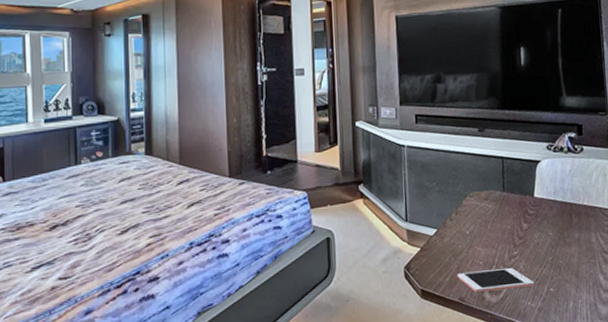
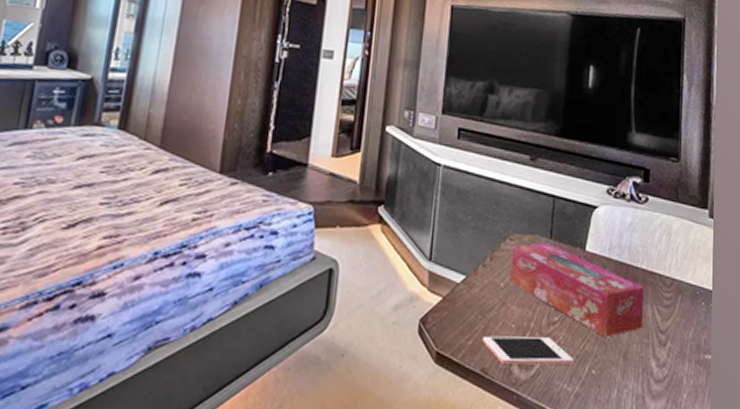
tissue box: none [472,195,589,262] -> present [510,243,644,337]

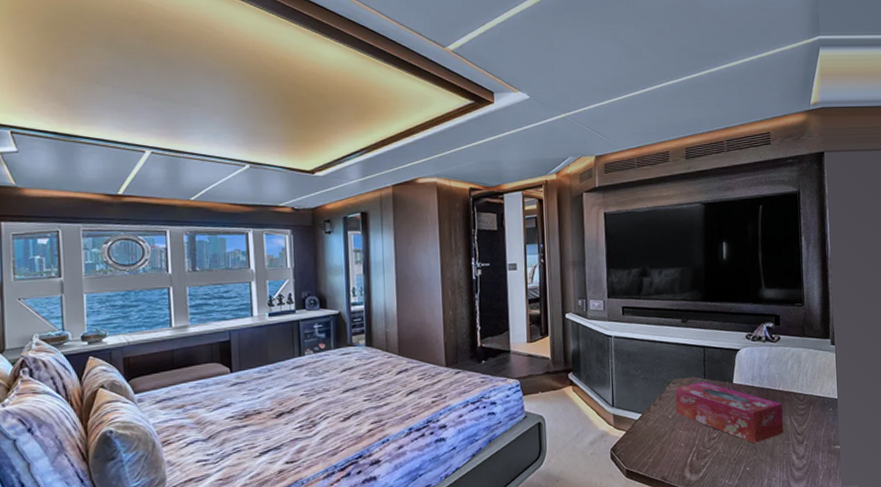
cell phone: present [482,335,574,365] -> none [660,448,732,473]

